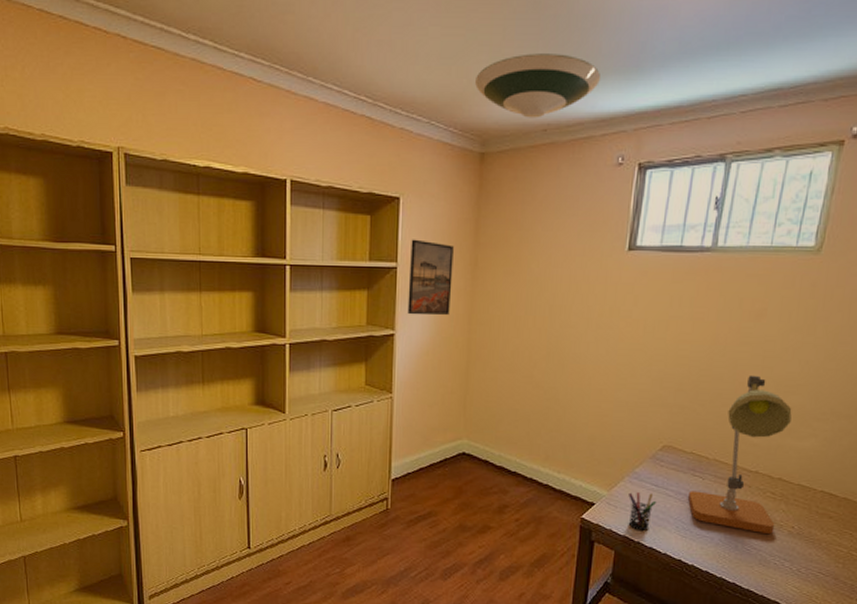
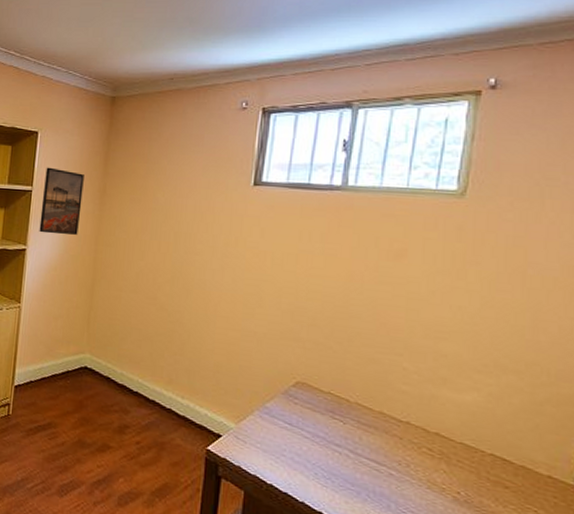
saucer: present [475,53,602,118] -> none [109,17,225,69]
pen holder: present [628,492,656,532] -> none [259,428,290,474]
desk lamp: present [688,375,792,534] -> none [328,316,446,497]

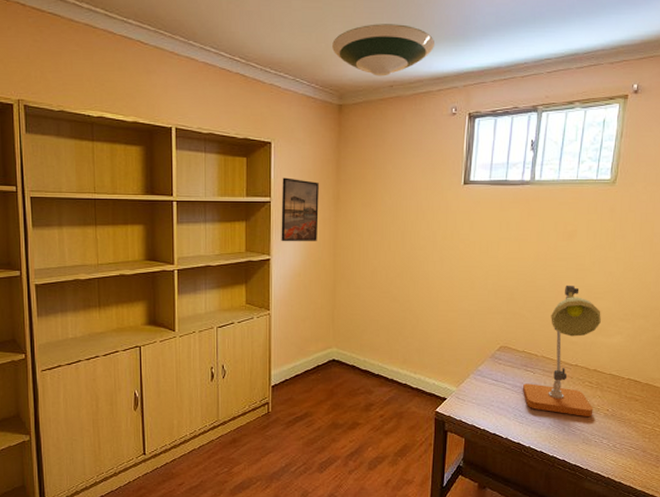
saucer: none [109,17,225,69] -> present [332,24,435,77]
desk lamp: none [328,316,446,497] -> present [523,285,601,416]

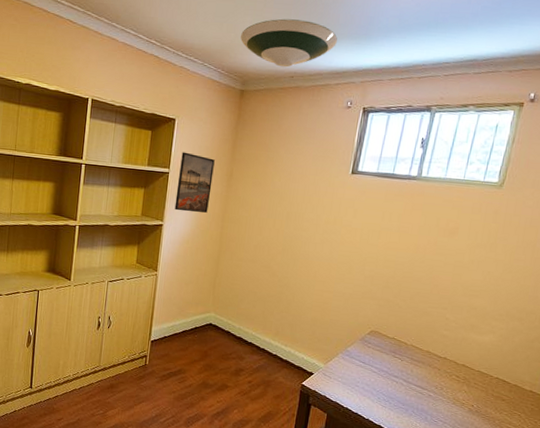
desk lamp: present [523,285,601,416] -> none [389,279,476,410]

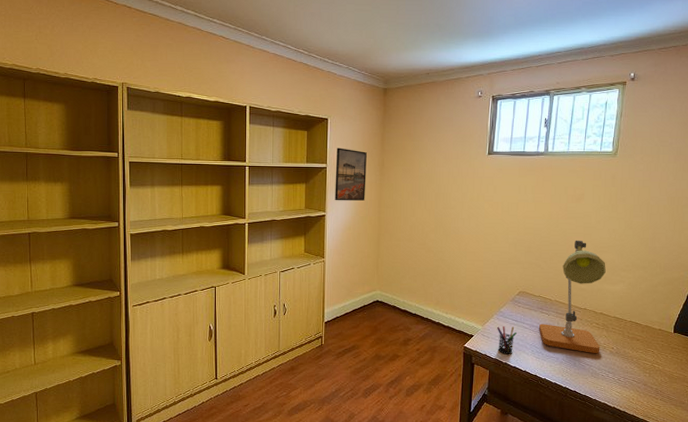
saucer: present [240,18,338,68] -> none [379,23,465,66]
pen holder: none [339,366,363,400] -> present [497,326,517,355]
desk lamp: none [389,279,476,410] -> present [539,240,606,353]

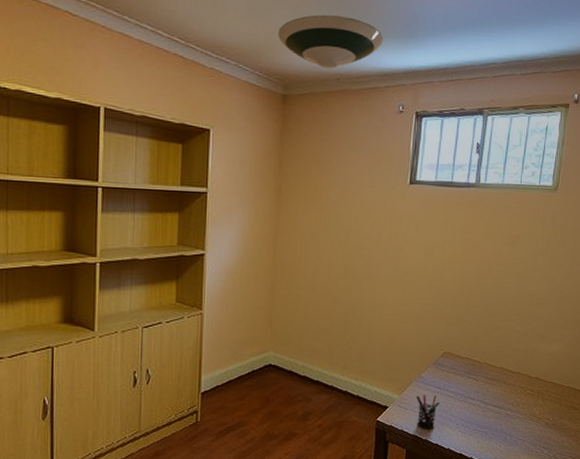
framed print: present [335,147,367,201] -> none [217,167,260,237]
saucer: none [379,23,465,66] -> present [278,14,384,69]
desk lamp: present [539,240,606,353] -> none [466,290,543,426]

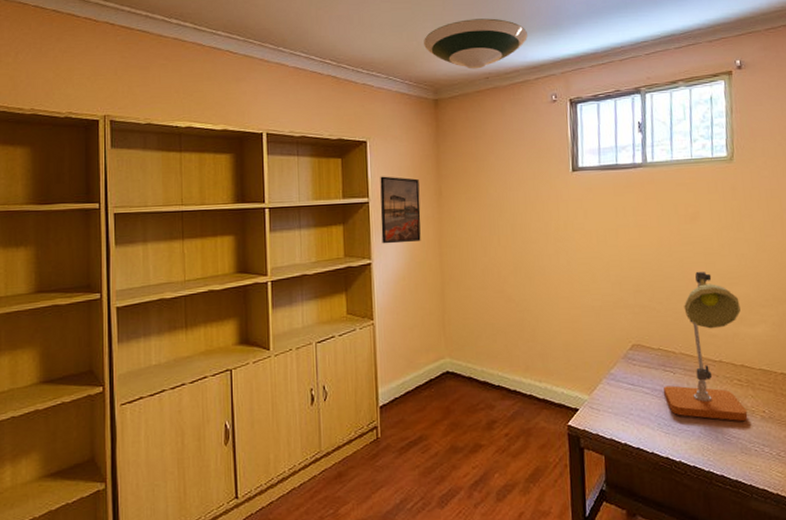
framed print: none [217,167,260,237] -> present [380,176,421,244]
pen holder: present [416,395,439,430] -> none [609,393,635,433]
desk lamp: none [466,290,543,426] -> present [664,271,748,421]

